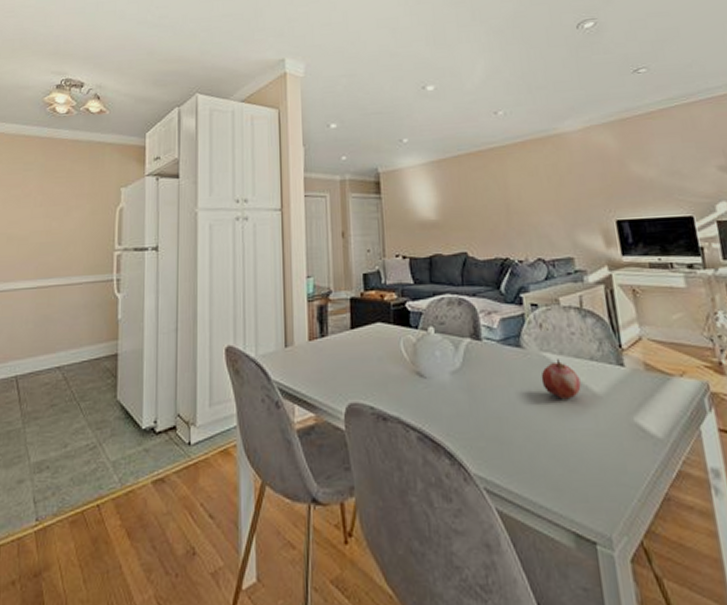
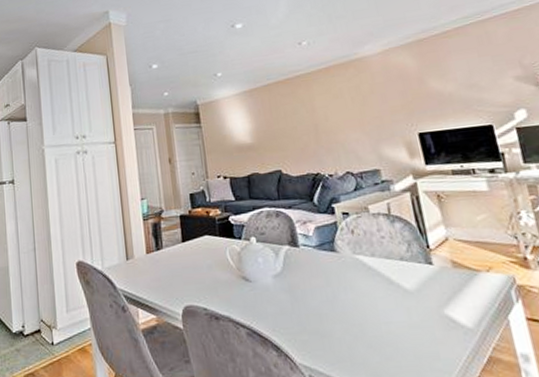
fruit: present [540,358,581,400] -> none [355,259,393,297]

